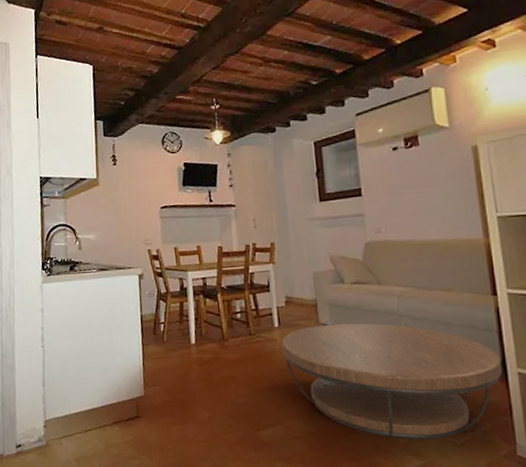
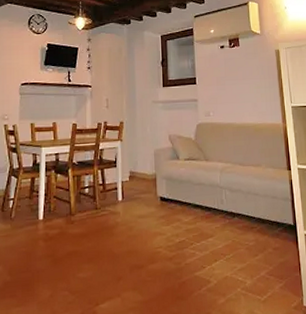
coffee table: present [282,322,503,440] -> none [124,195,295,301]

